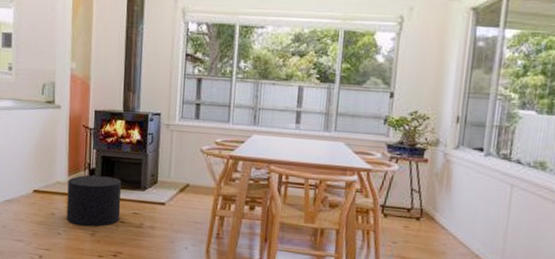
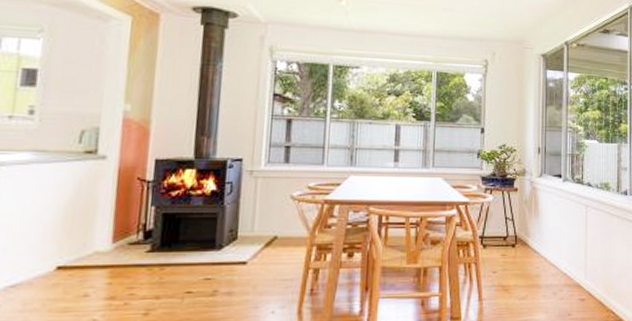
stool: present [66,175,122,227] -> none [106,238,189,306]

